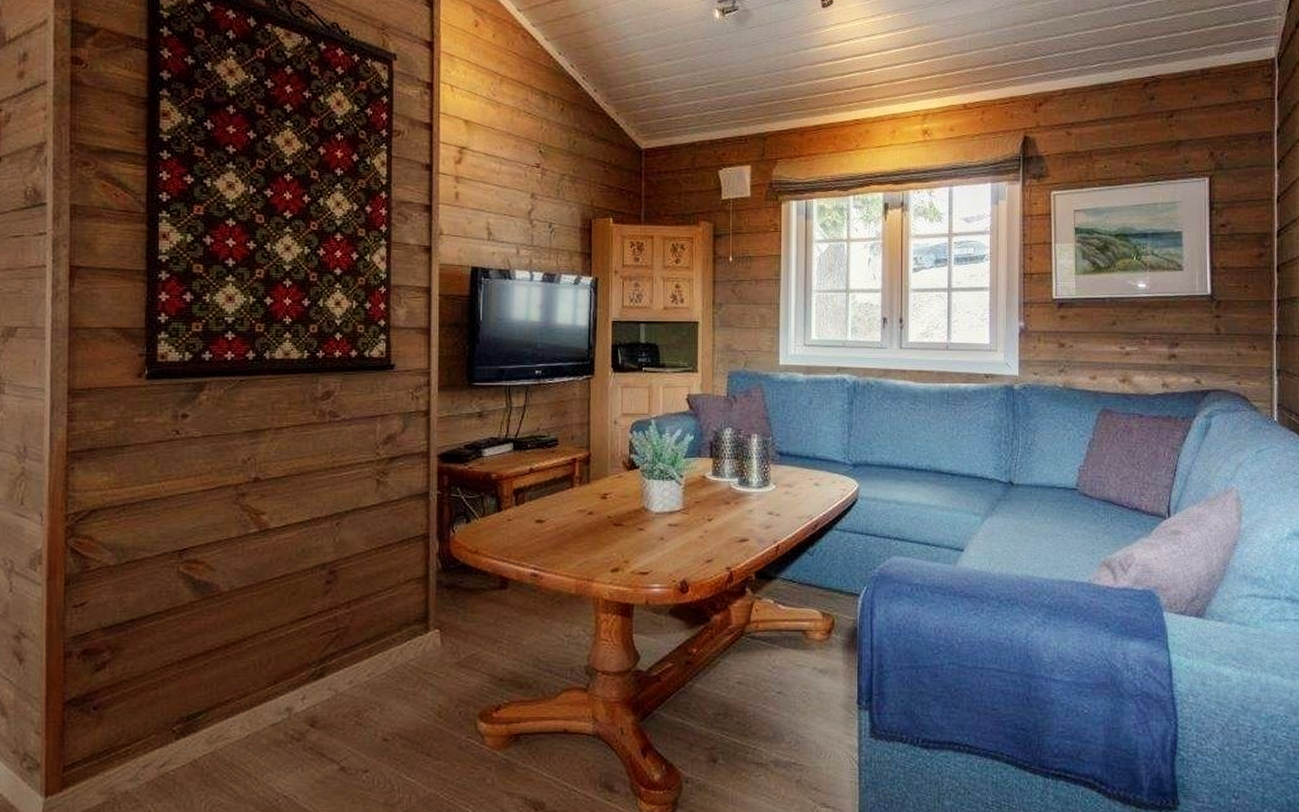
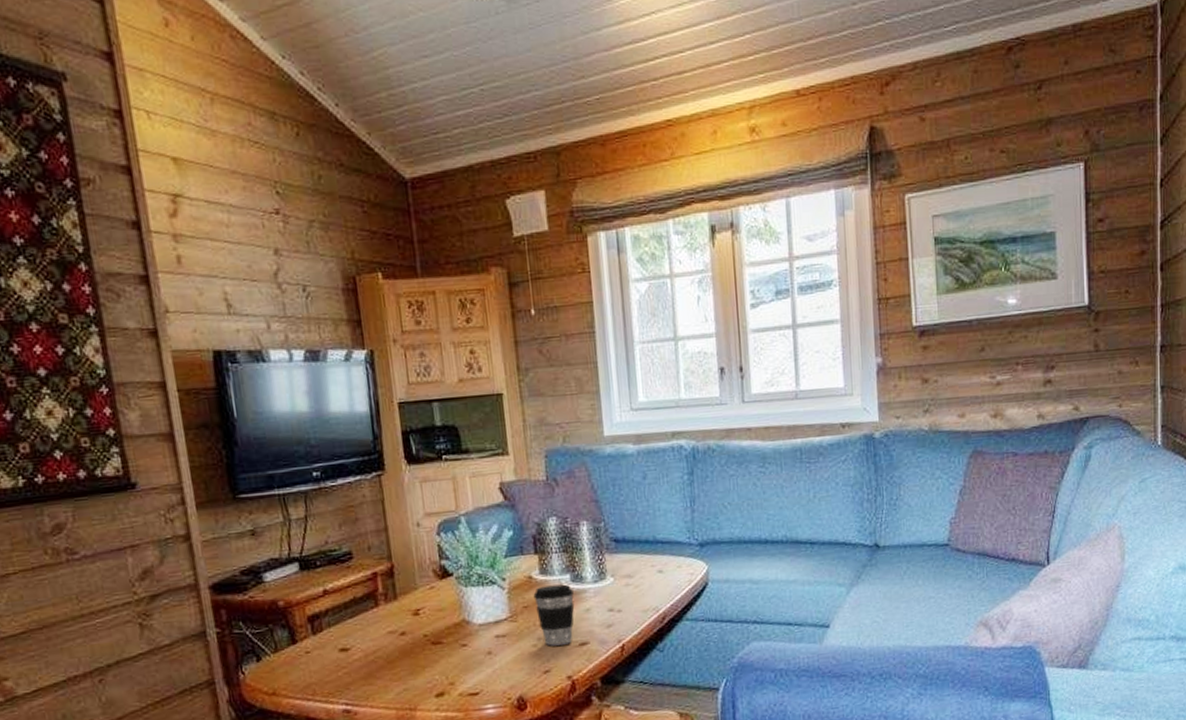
coffee cup: none [705,486,740,539] -> present [533,584,575,646]

